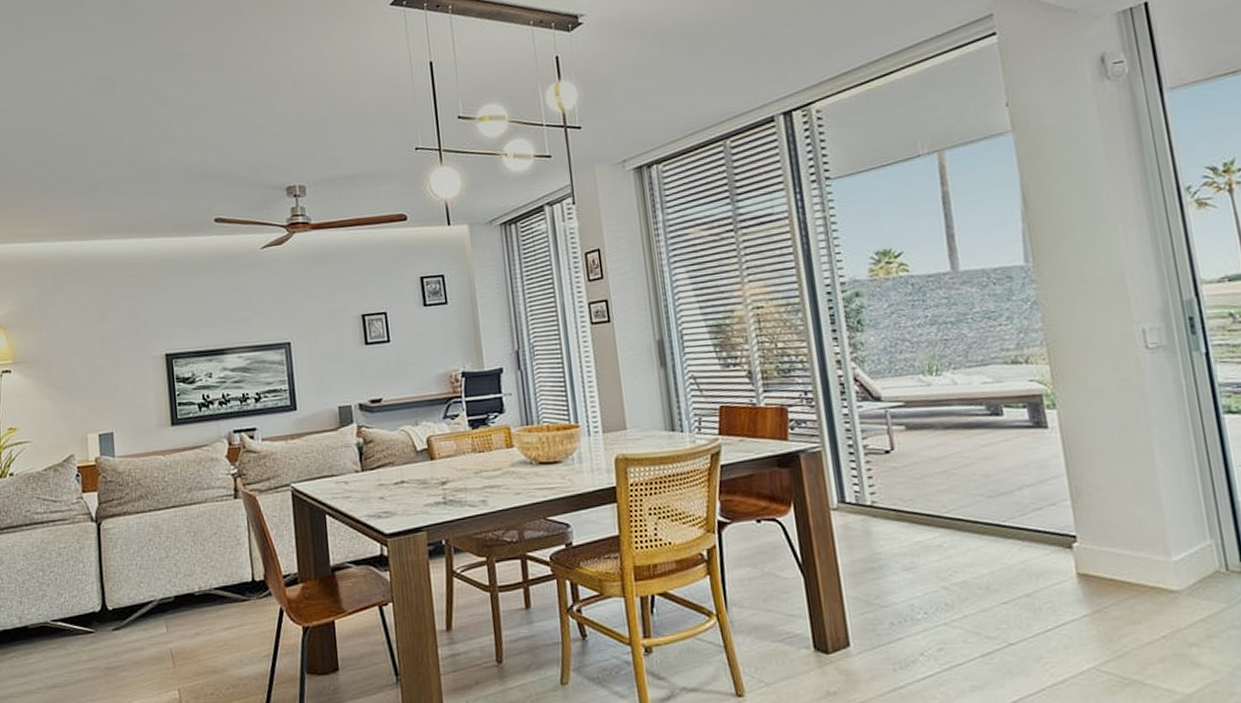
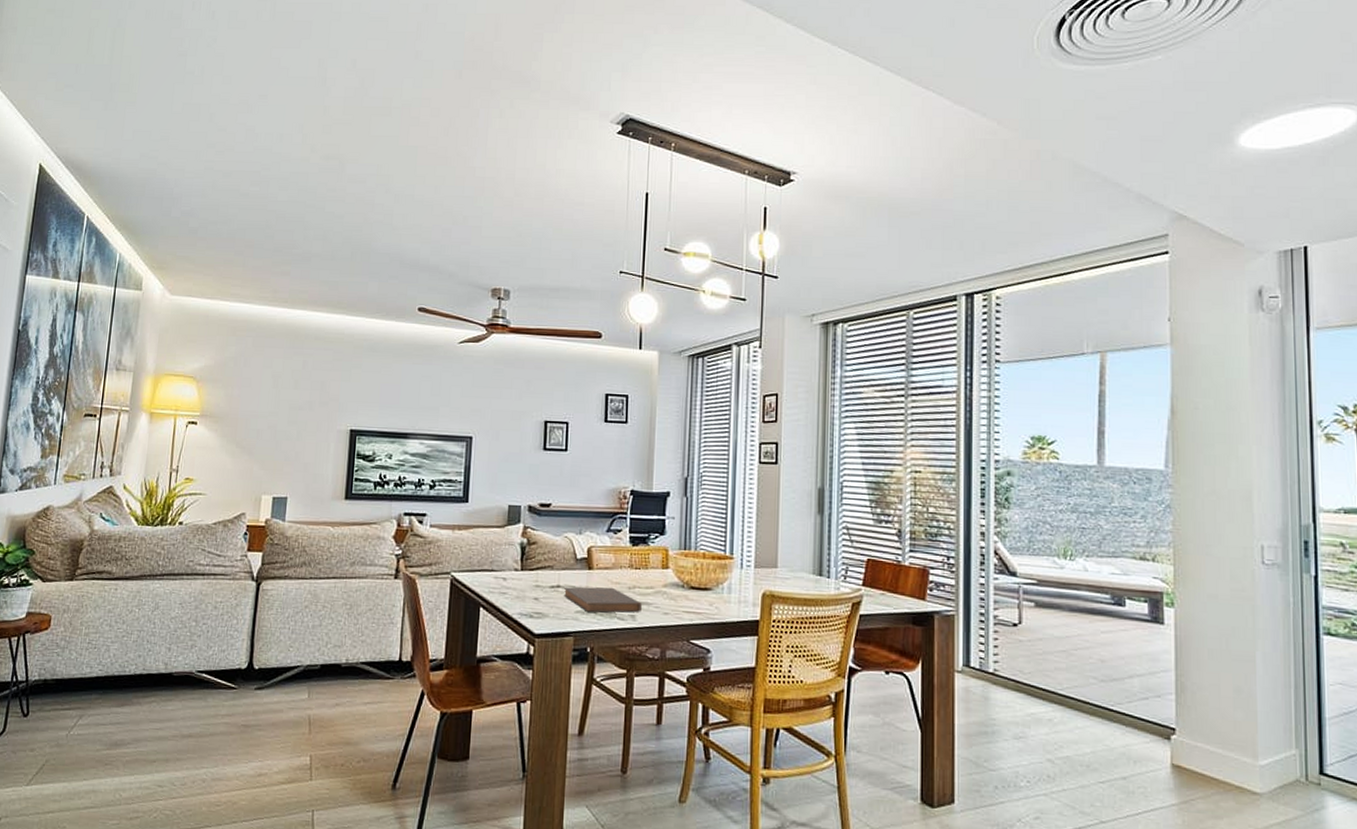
book: none [409,474,492,504] -> present [564,587,642,613]

